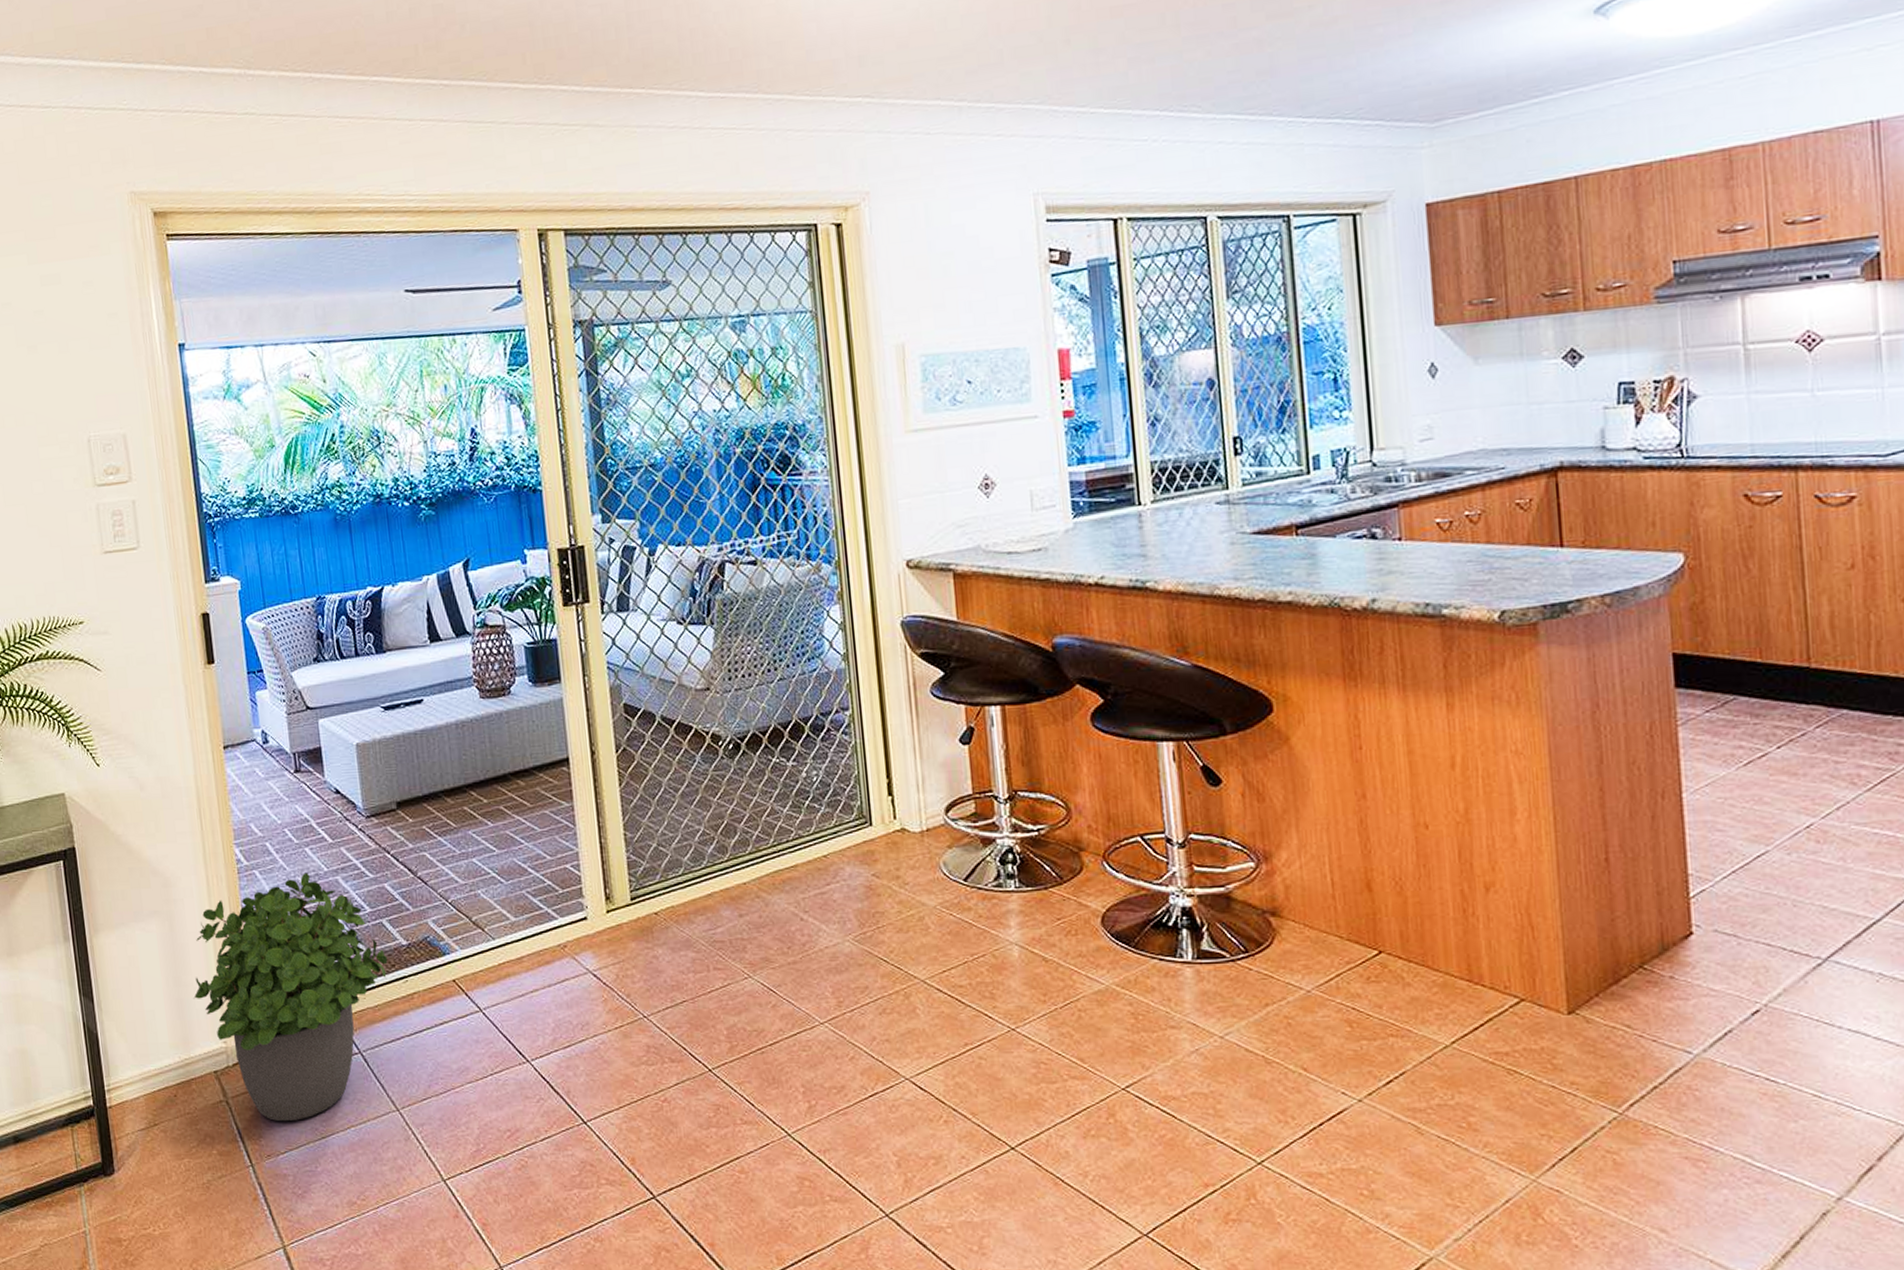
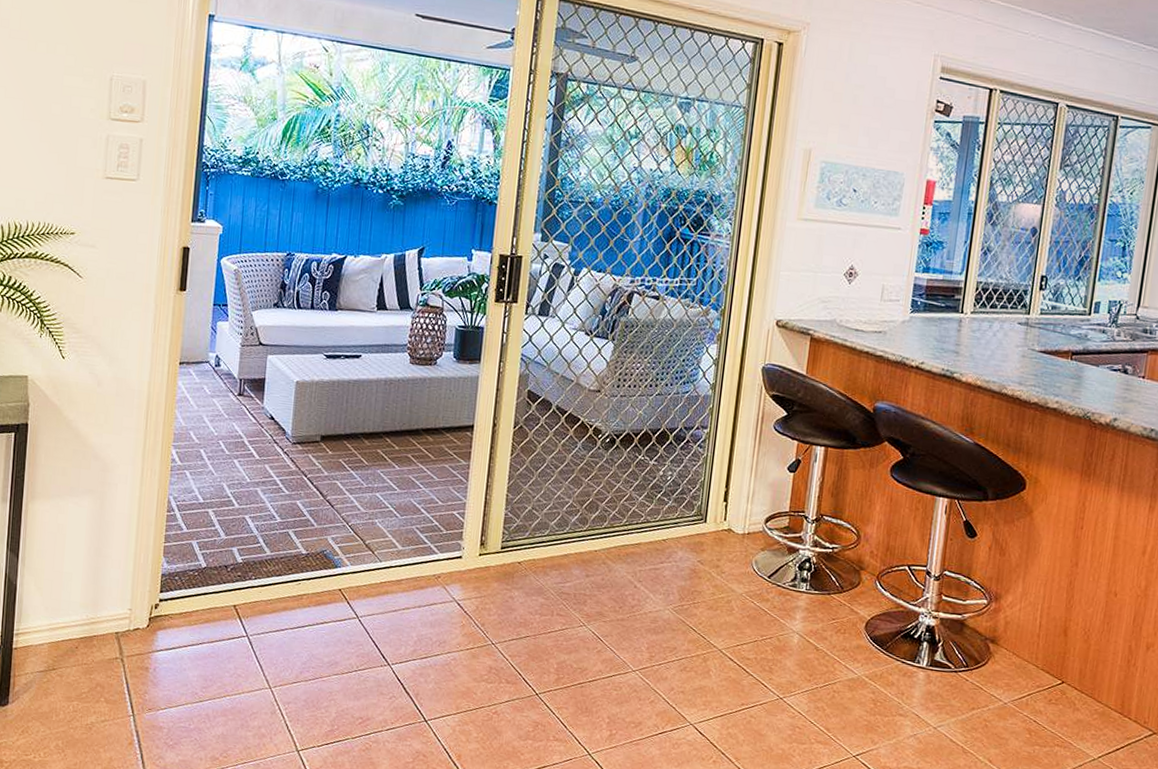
potted plant: present [193,872,388,1122] -> none [110,480,287,684]

